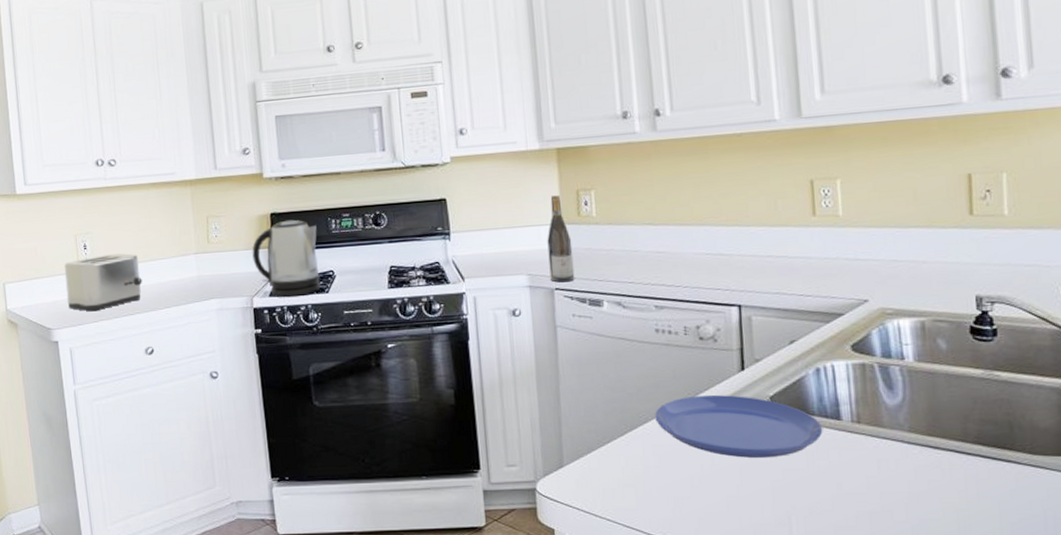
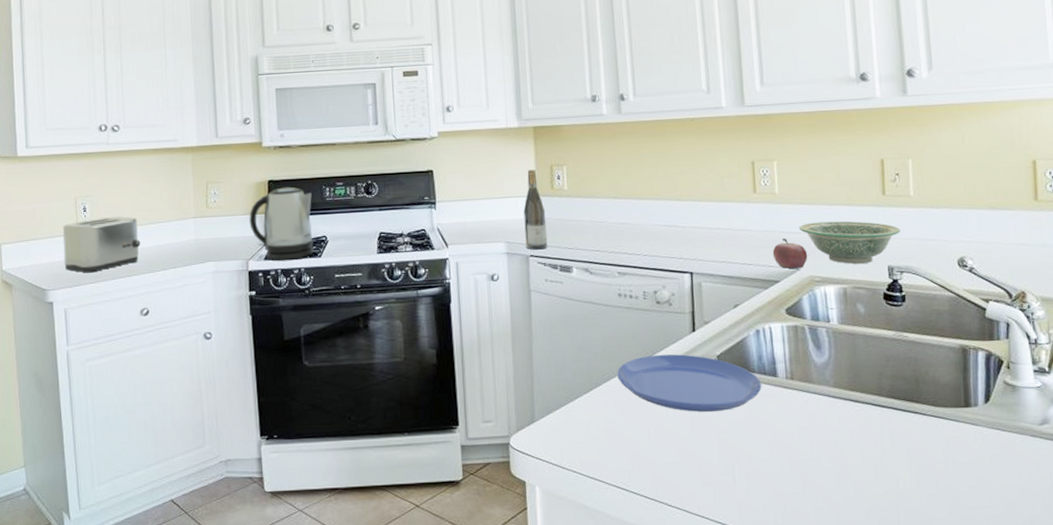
fruit: none [835,265,878,300] -> present [772,238,808,269]
bowl: none [866,245,993,294] -> present [798,221,902,264]

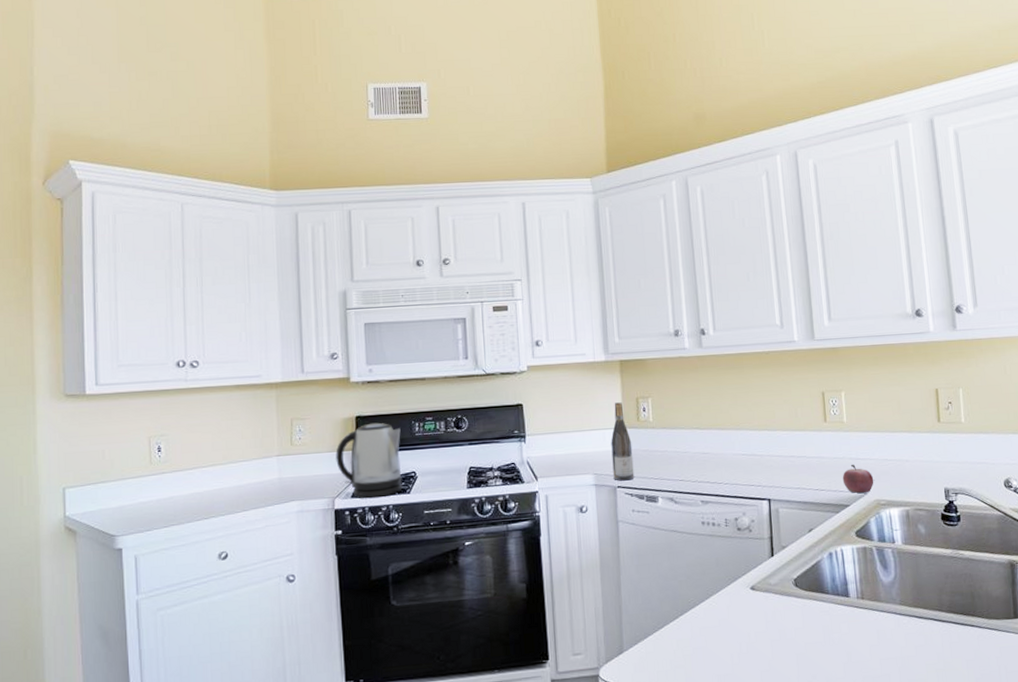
toaster: present [62,216,141,273] -> none [134,455,220,516]
plate: present [617,354,762,413] -> none [701,579,836,635]
bowl: present [798,221,902,264] -> none [865,447,955,487]

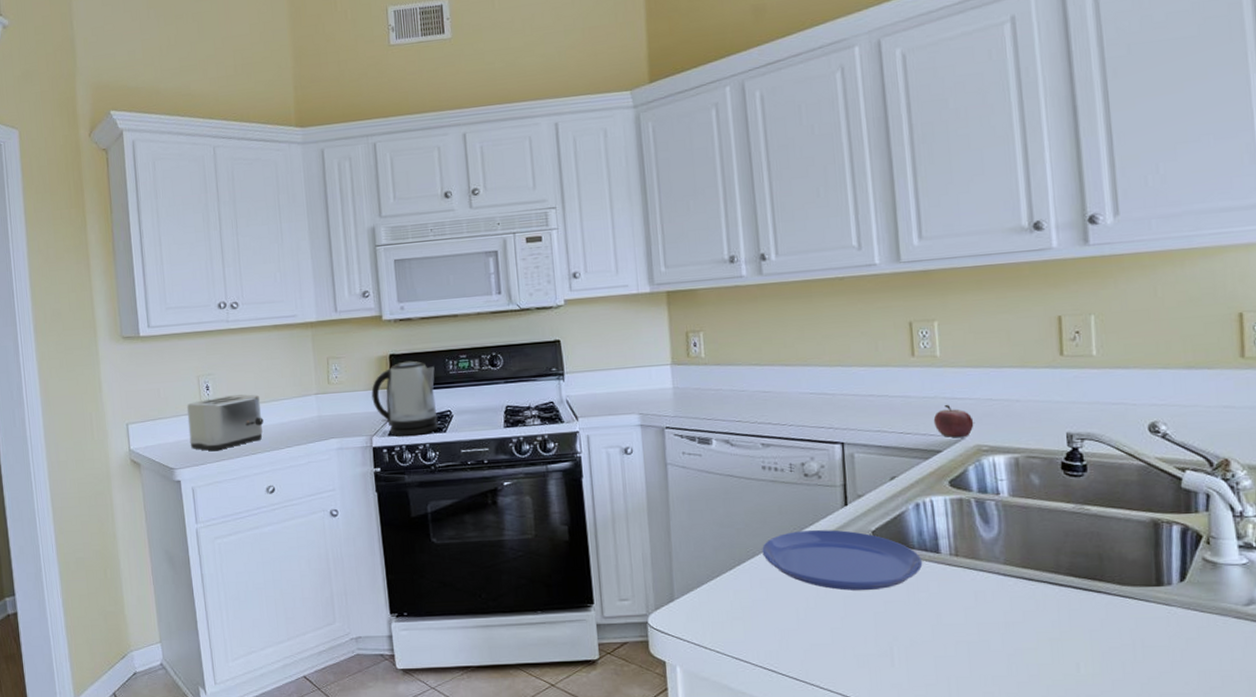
toaster: none [134,455,220,516] -> present [186,394,264,451]
wine bottle: present [611,402,635,481] -> none [657,337,685,422]
plate: none [701,579,836,635] -> present [762,529,923,591]

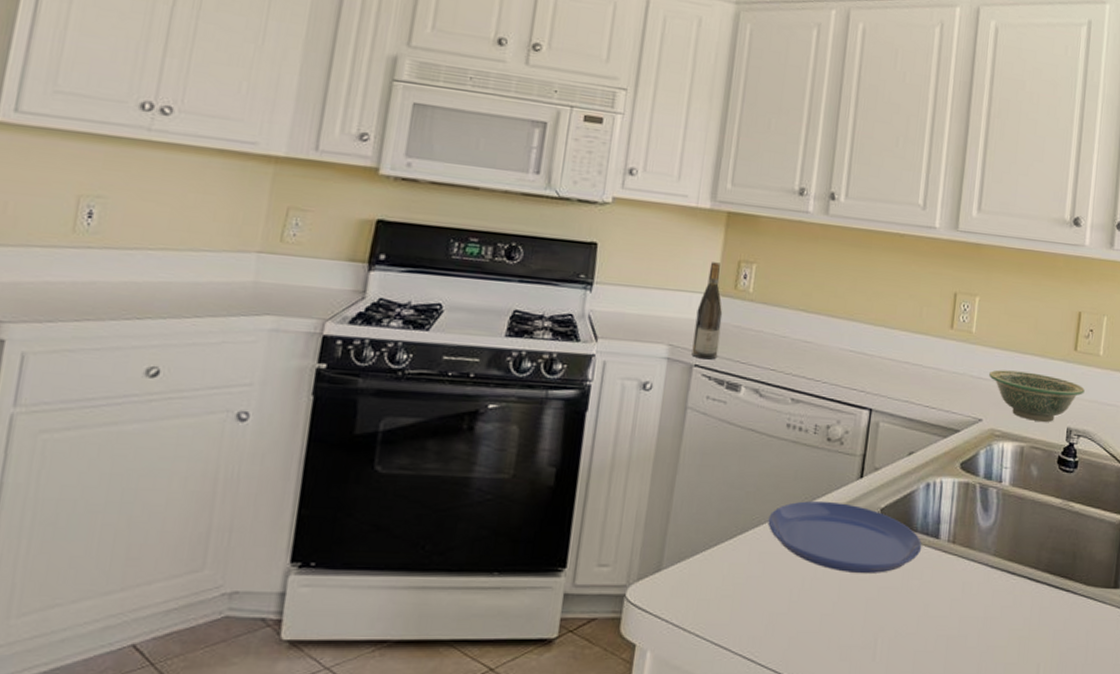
toaster: present [186,394,264,451] -> none [37,230,172,307]
kettle: present [371,360,439,436] -> none [338,232,434,329]
wine bottle: none [657,337,685,422] -> present [691,262,723,360]
fruit: present [933,404,974,437] -> none [957,383,993,419]
bowl: none [963,384,1082,431] -> present [988,370,1086,422]

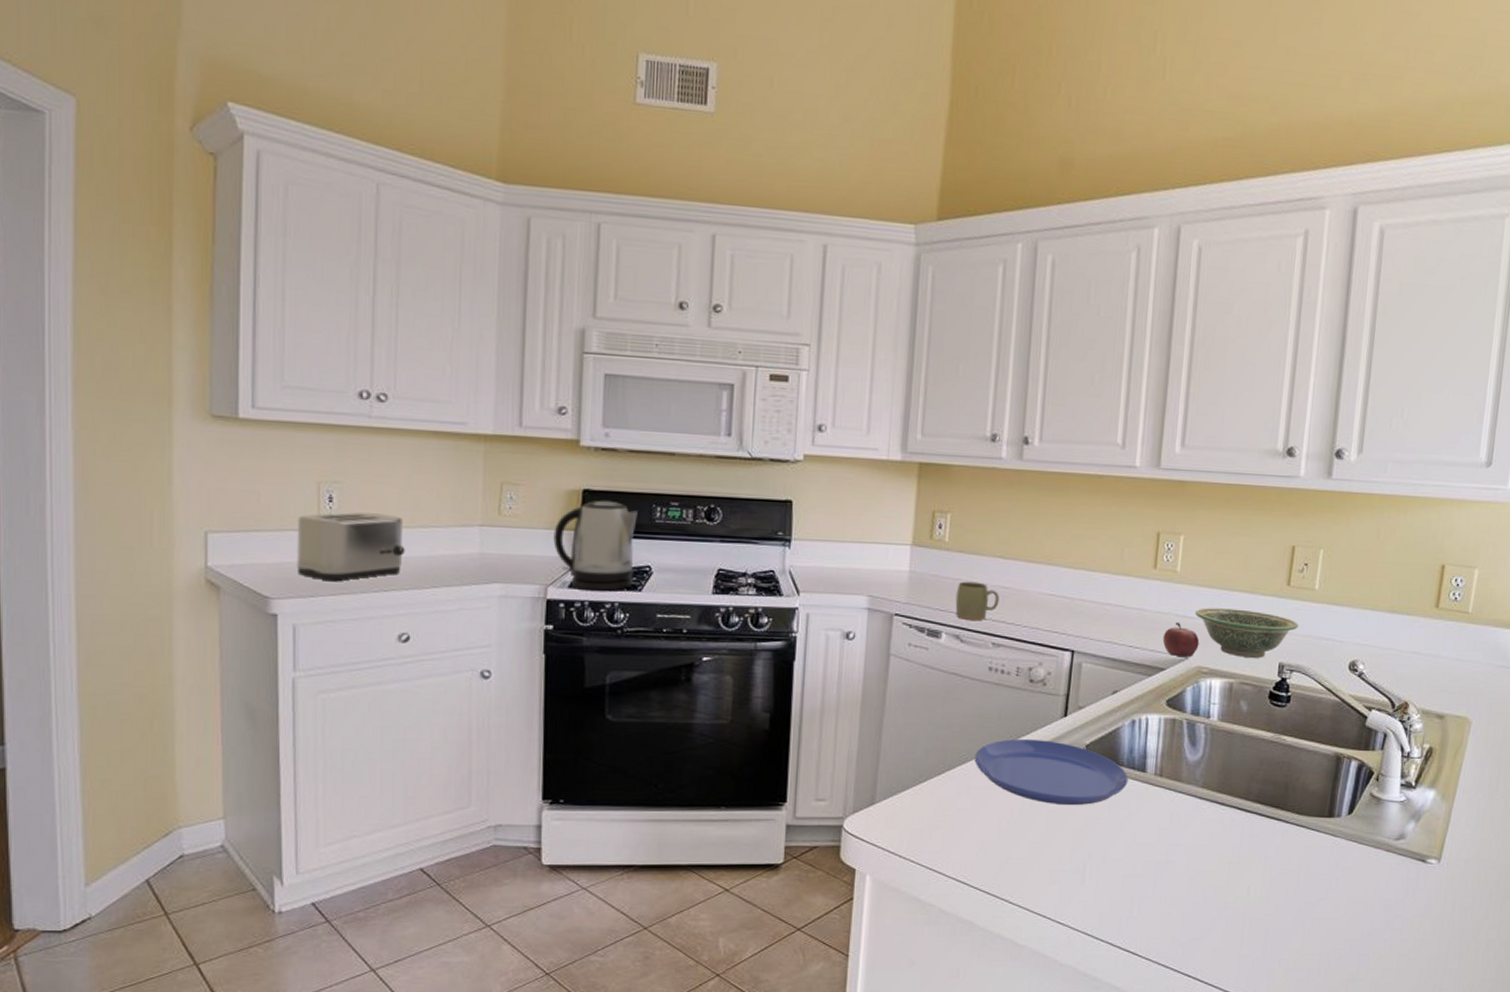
toaster: none [37,230,172,307] -> present [296,512,405,582]
kettle: none [338,232,434,329] -> present [553,500,638,591]
wine bottle: present [691,262,723,360] -> none [891,513,920,609]
mug: none [756,333,801,375] -> present [955,581,999,620]
fruit: none [957,383,993,419] -> present [1162,621,1200,656]

